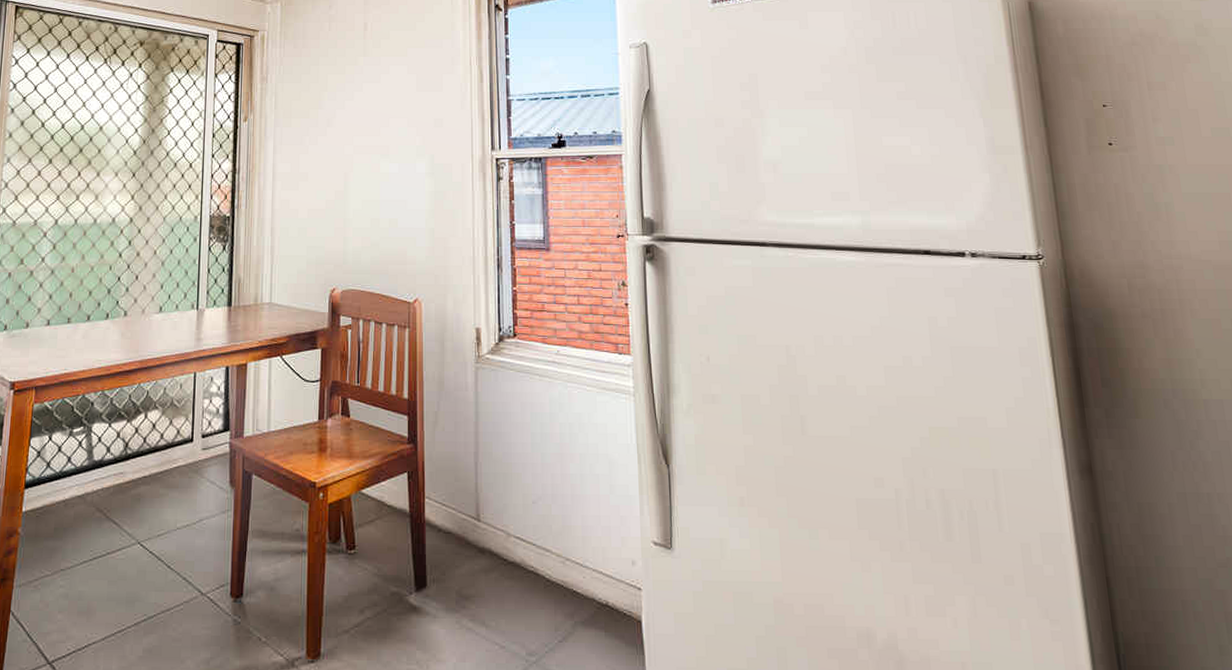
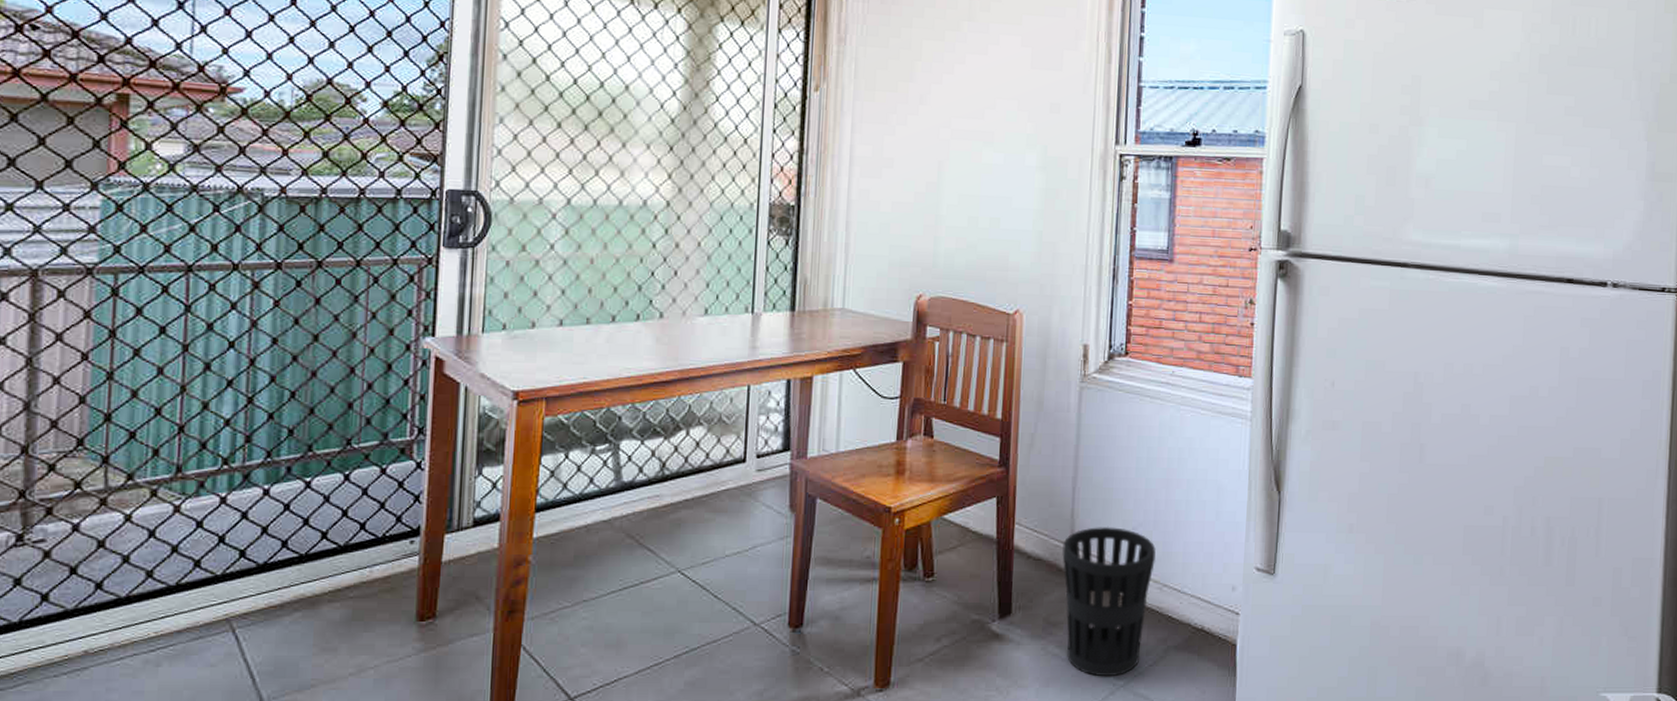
wastebasket: none [469,500,557,653] -> present [1062,526,1156,677]

